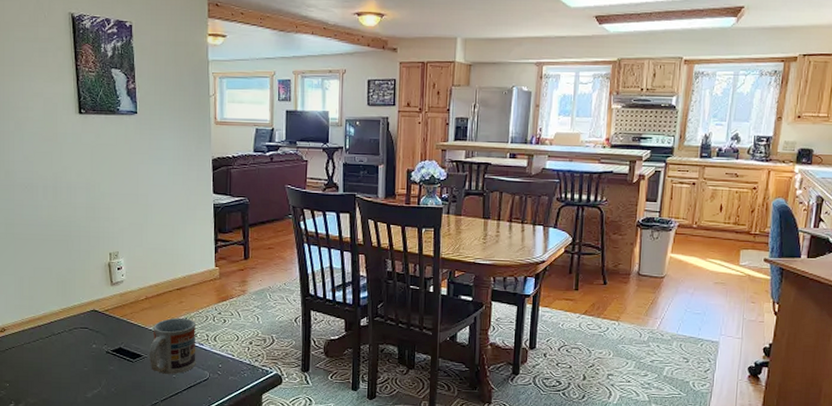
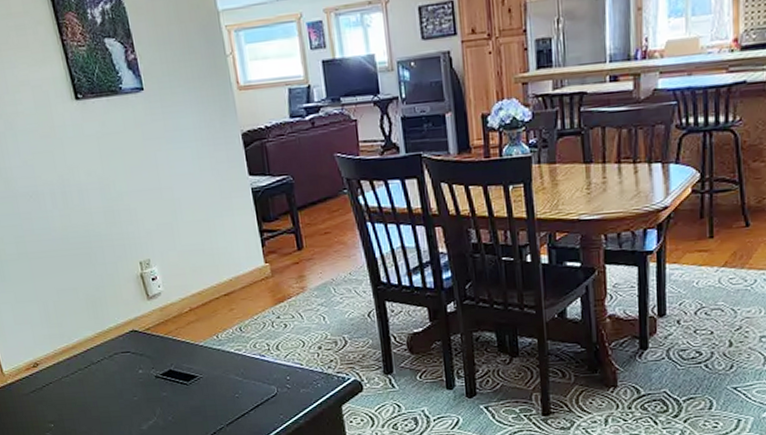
cup: present [149,317,196,374] -> none [203,327,260,394]

